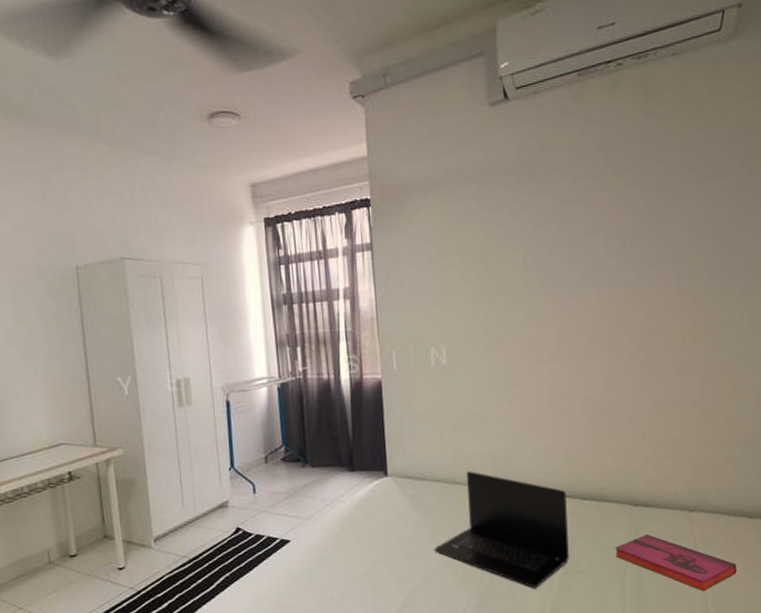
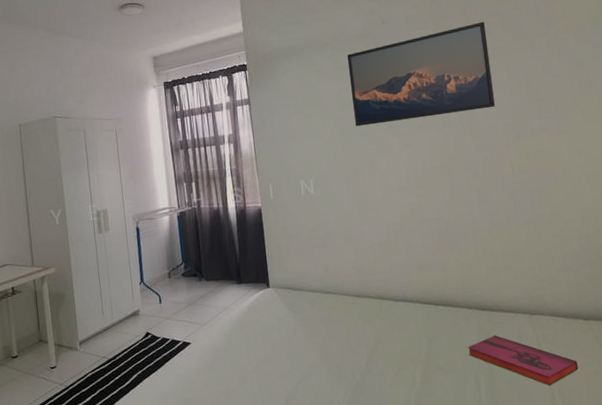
laptop: present [434,471,569,588] -> none [311,282,428,384]
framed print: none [495,156,671,283] -> present [346,21,496,127]

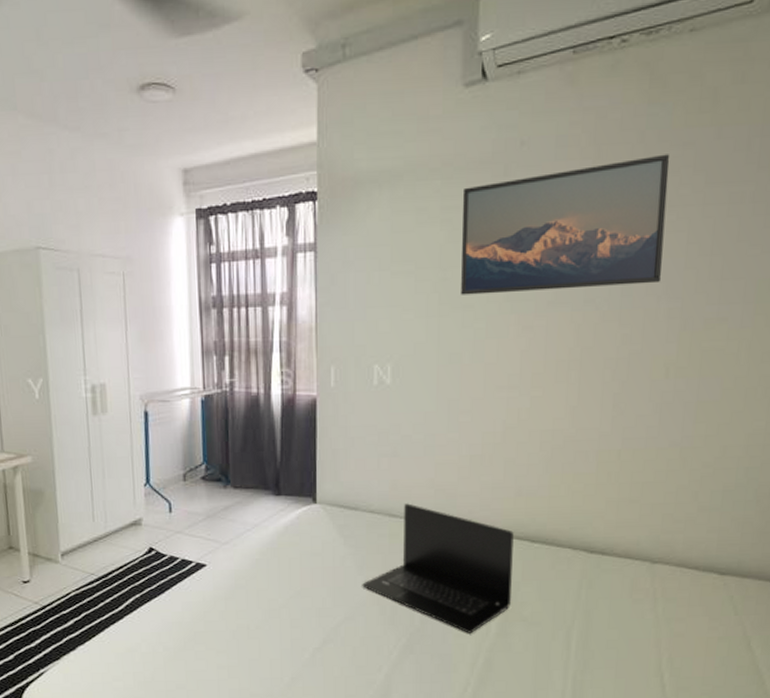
laptop: none [311,282,428,384] -> present [362,503,514,633]
hardback book: present [467,335,578,386] -> none [562,584,700,651]

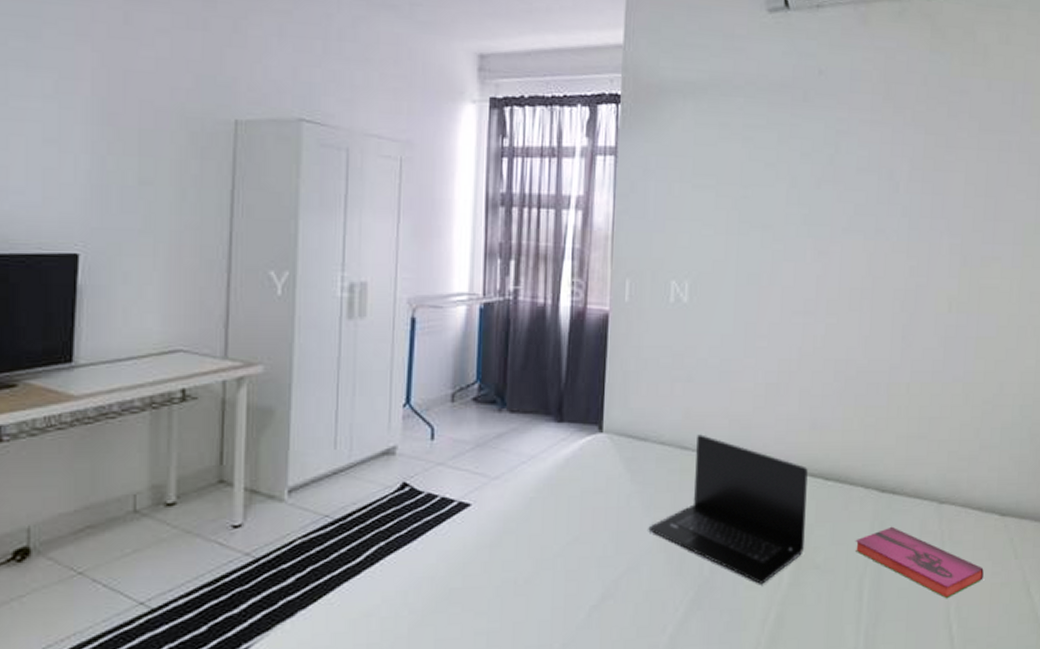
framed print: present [460,154,670,295] -> none [759,98,949,219]
hardback book: none [562,584,700,651] -> present [855,526,984,599]

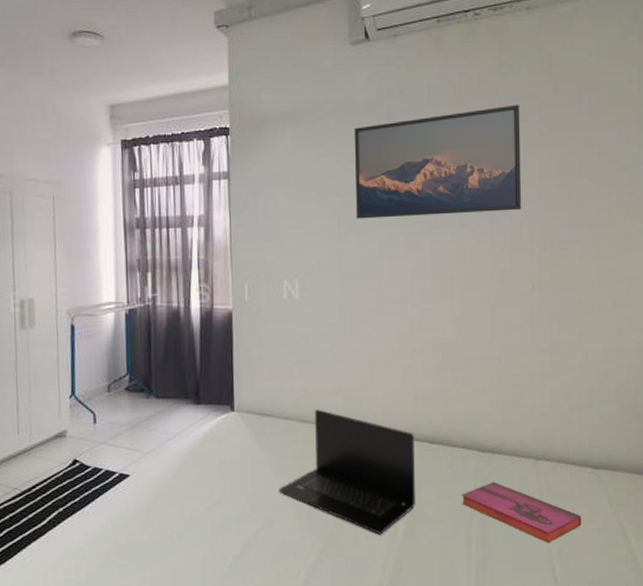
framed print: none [759,98,949,219] -> present [353,104,522,219]

